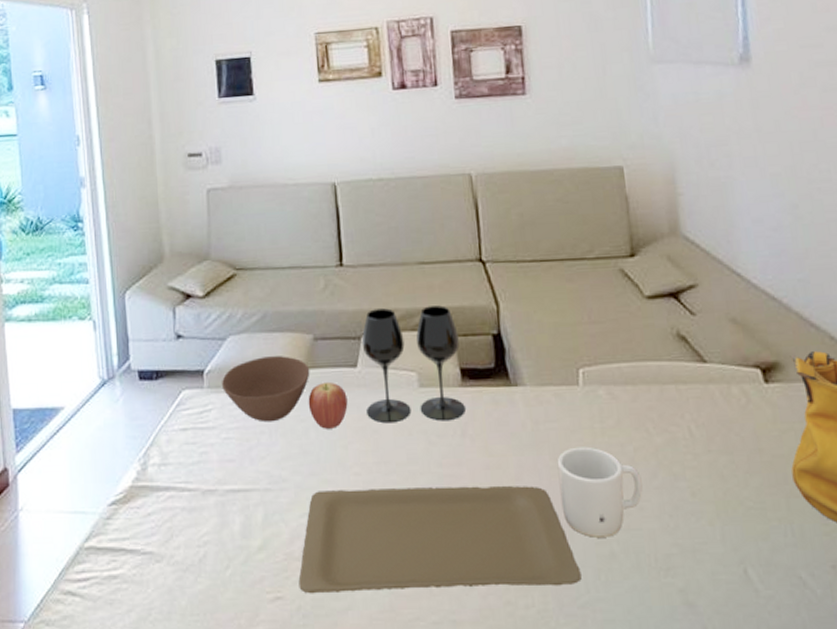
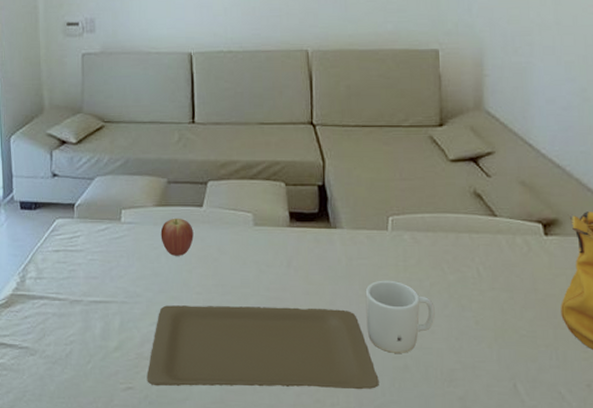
bowl: present [222,356,310,422] -> none [89,195,163,248]
wine glass: present [361,305,465,422] -> none [207,159,291,254]

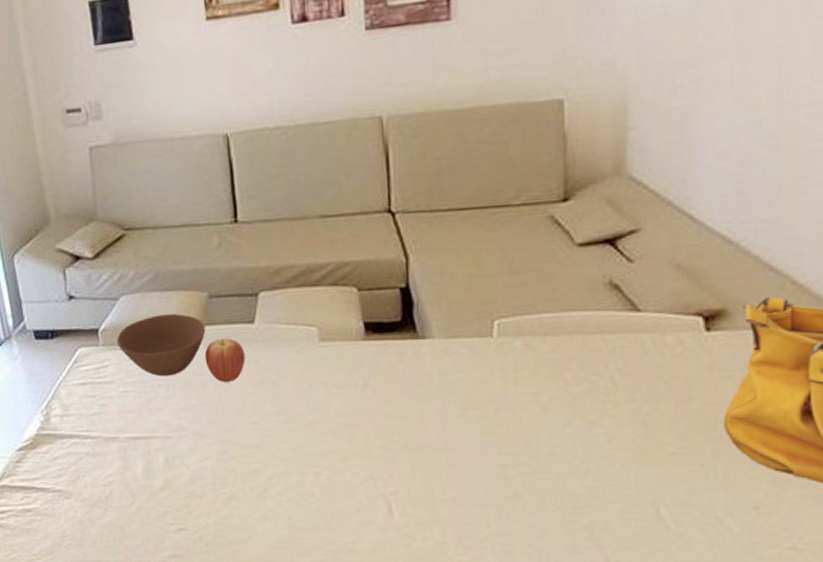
bowl: none [89,195,163,248] -> present [117,314,206,377]
tray: present [146,305,379,390] -> none [200,432,483,526]
mug: present [365,280,435,353] -> none [464,396,555,480]

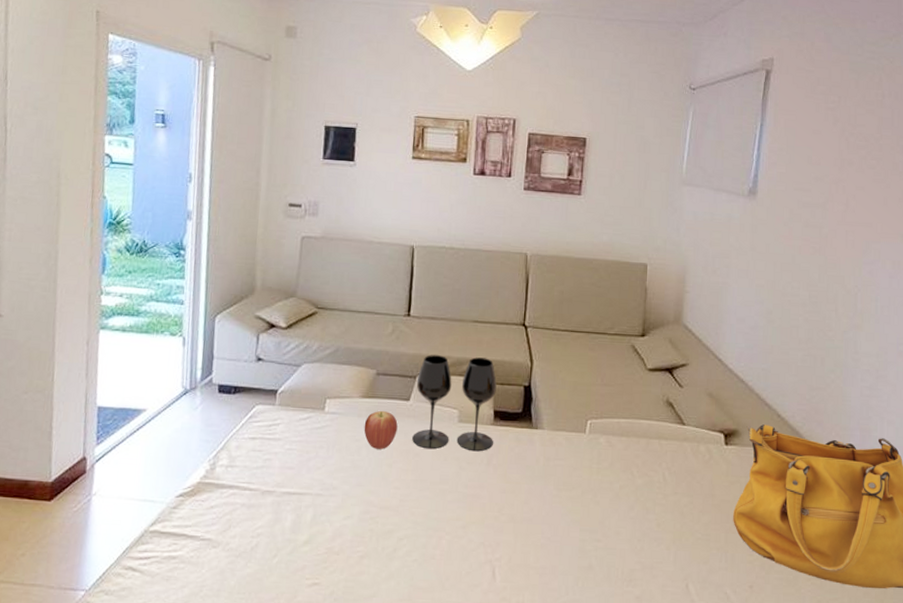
bowl: present [117,314,206,377] -> none [292,384,370,439]
wine glass: none [259,260,368,375] -> present [412,355,497,452]

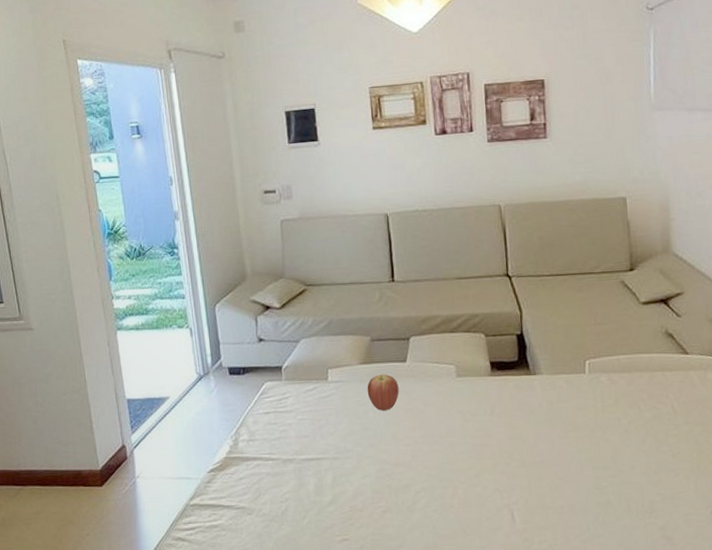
wine glass: present [412,355,497,452] -> none [410,312,494,405]

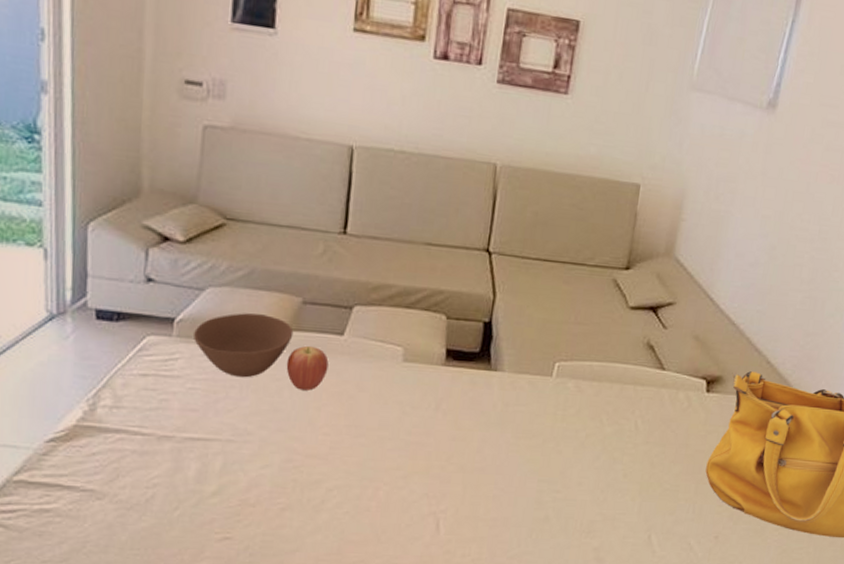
bowl: none [297,354,369,406] -> present [194,313,294,378]

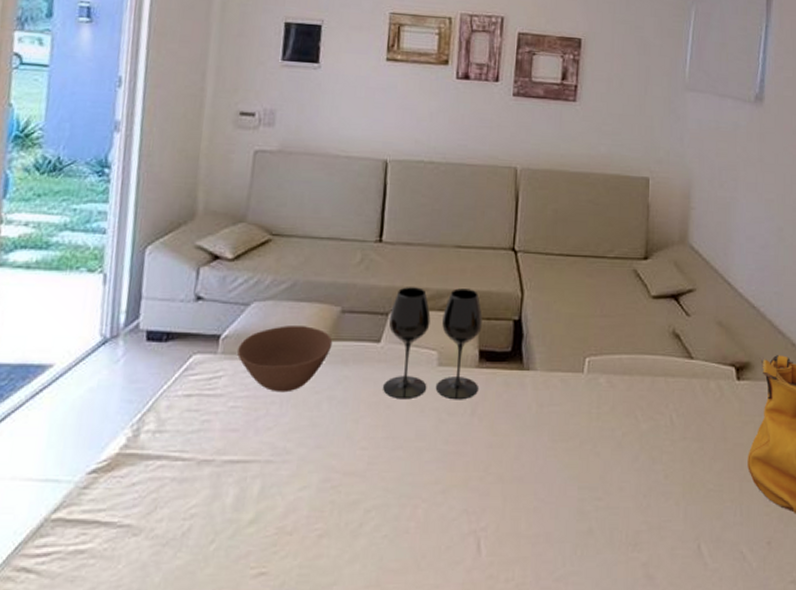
fruit: present [286,345,329,391] -> none [325,355,366,402]
wine glass: none [346,282,452,395] -> present [383,287,483,400]

